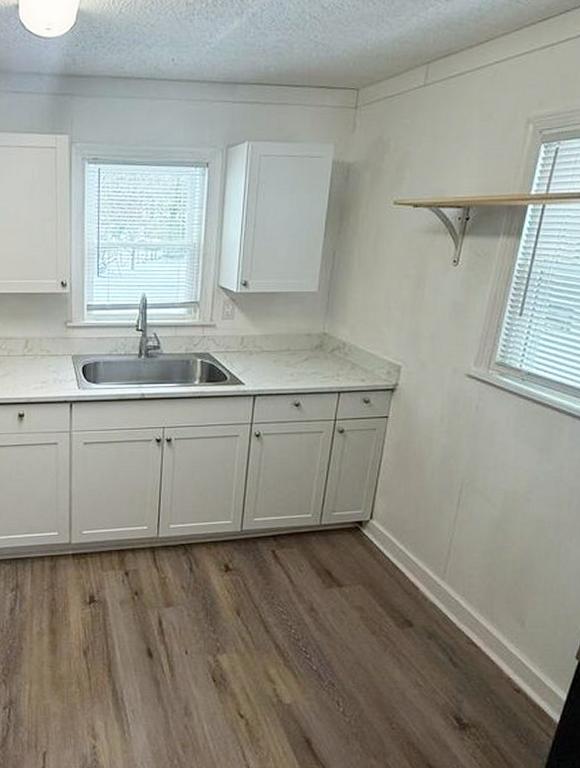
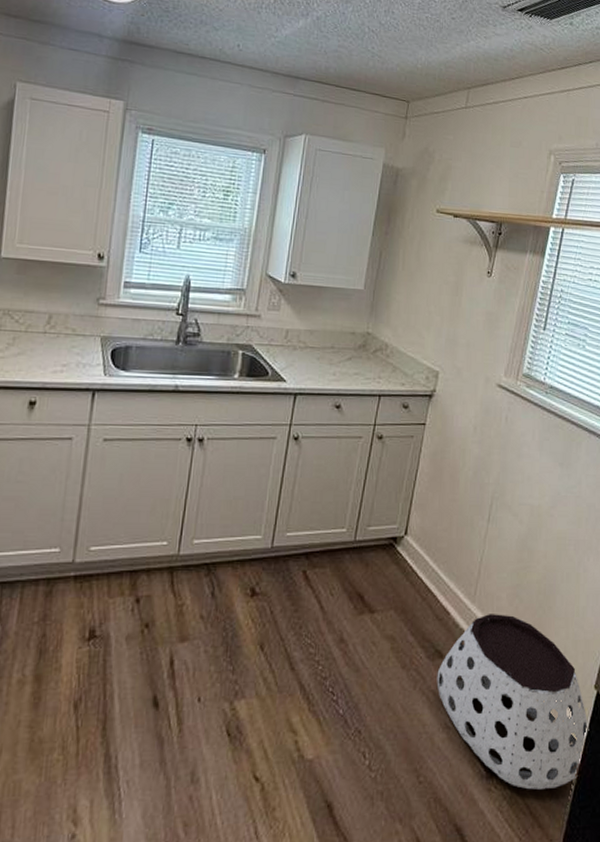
basket: none [407,590,570,742] -> present [437,614,589,790]

